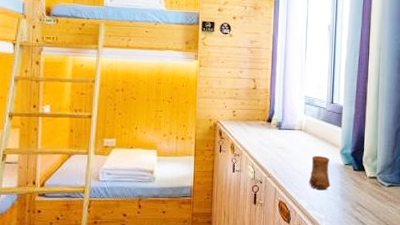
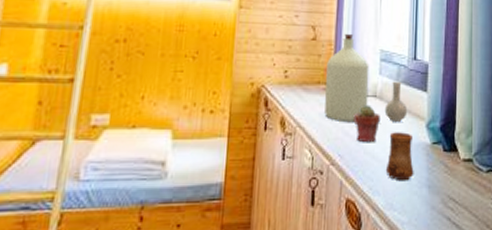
bottle: none [263,84,326,148] -> present [325,33,408,123]
potted succulent: none [284,136,305,163] -> present [353,104,380,143]

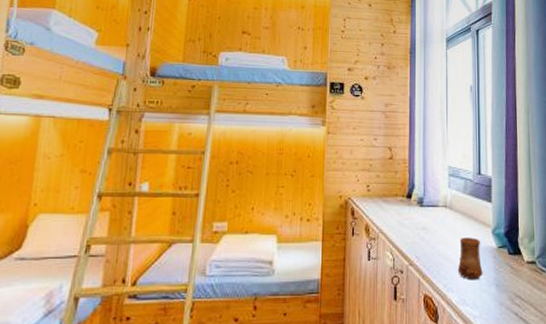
bottle: present [325,33,408,123] -> none [402,152,475,229]
potted succulent: present [353,104,380,143] -> none [427,214,451,247]

